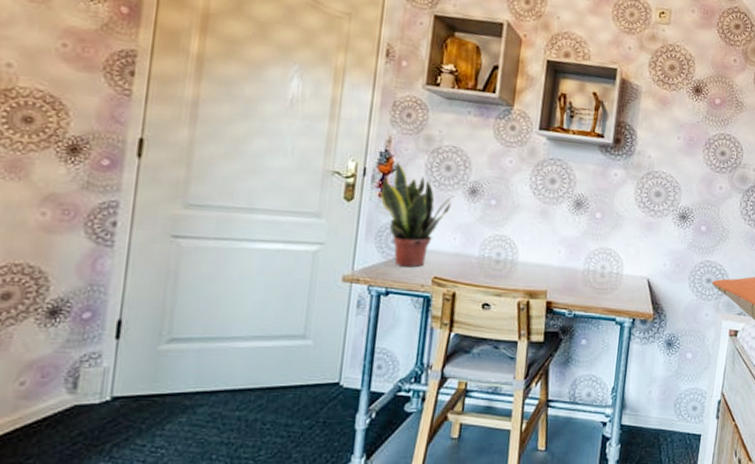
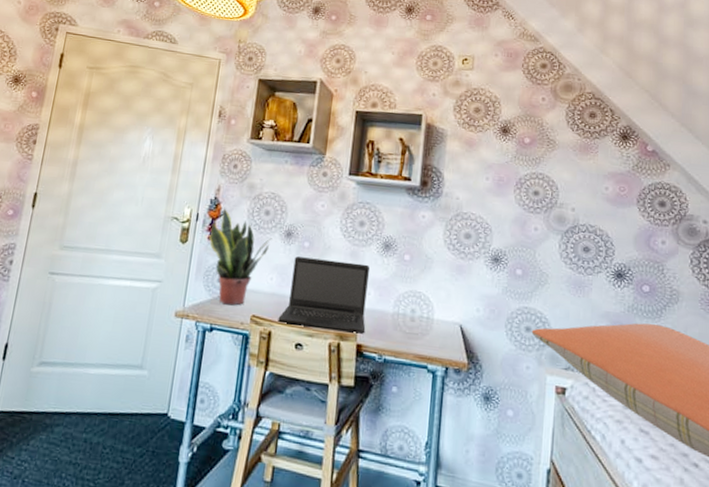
laptop: none [462,215,561,291] -> present [278,256,370,334]

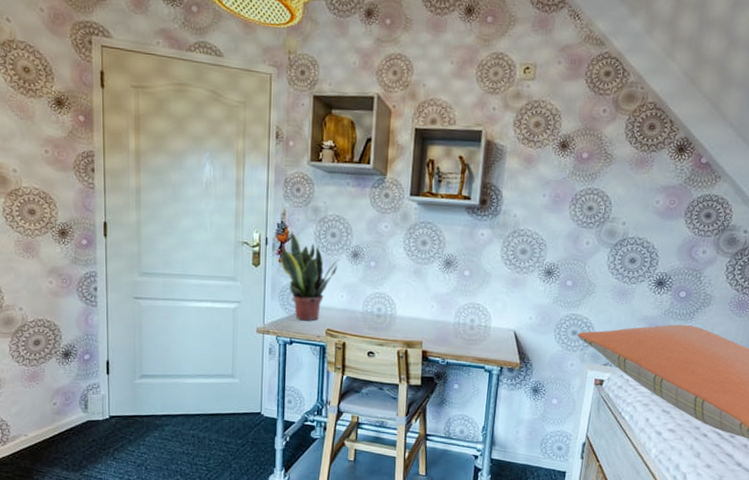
laptop: present [278,256,370,334] -> none [350,275,433,342]

